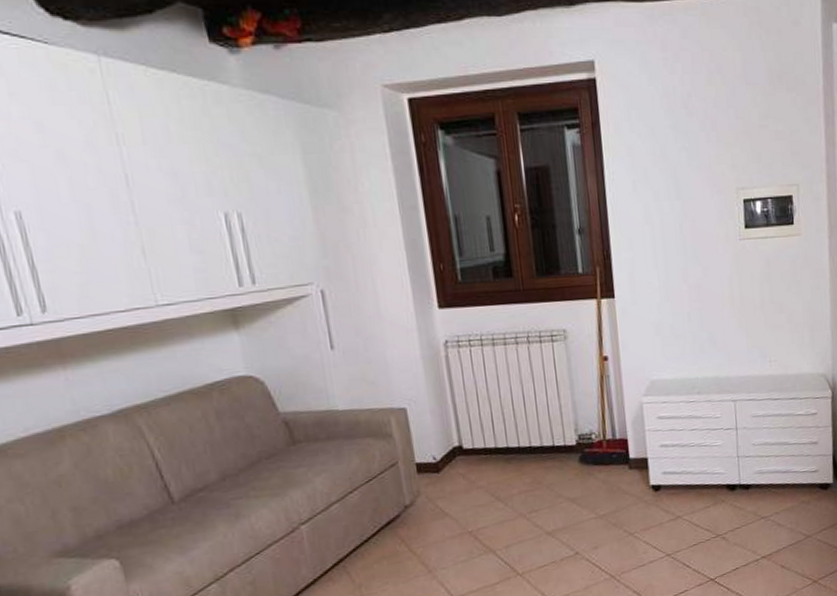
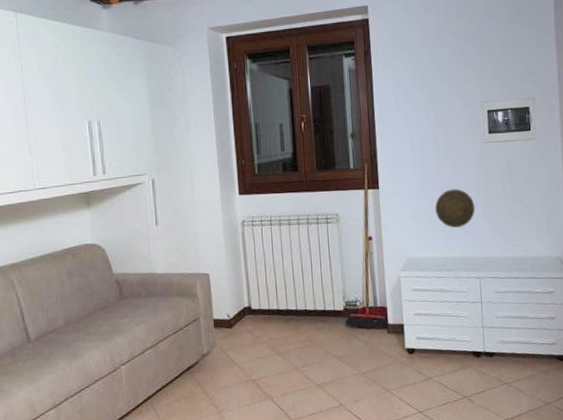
decorative plate: none [682,296,730,344] -> present [435,189,475,229]

